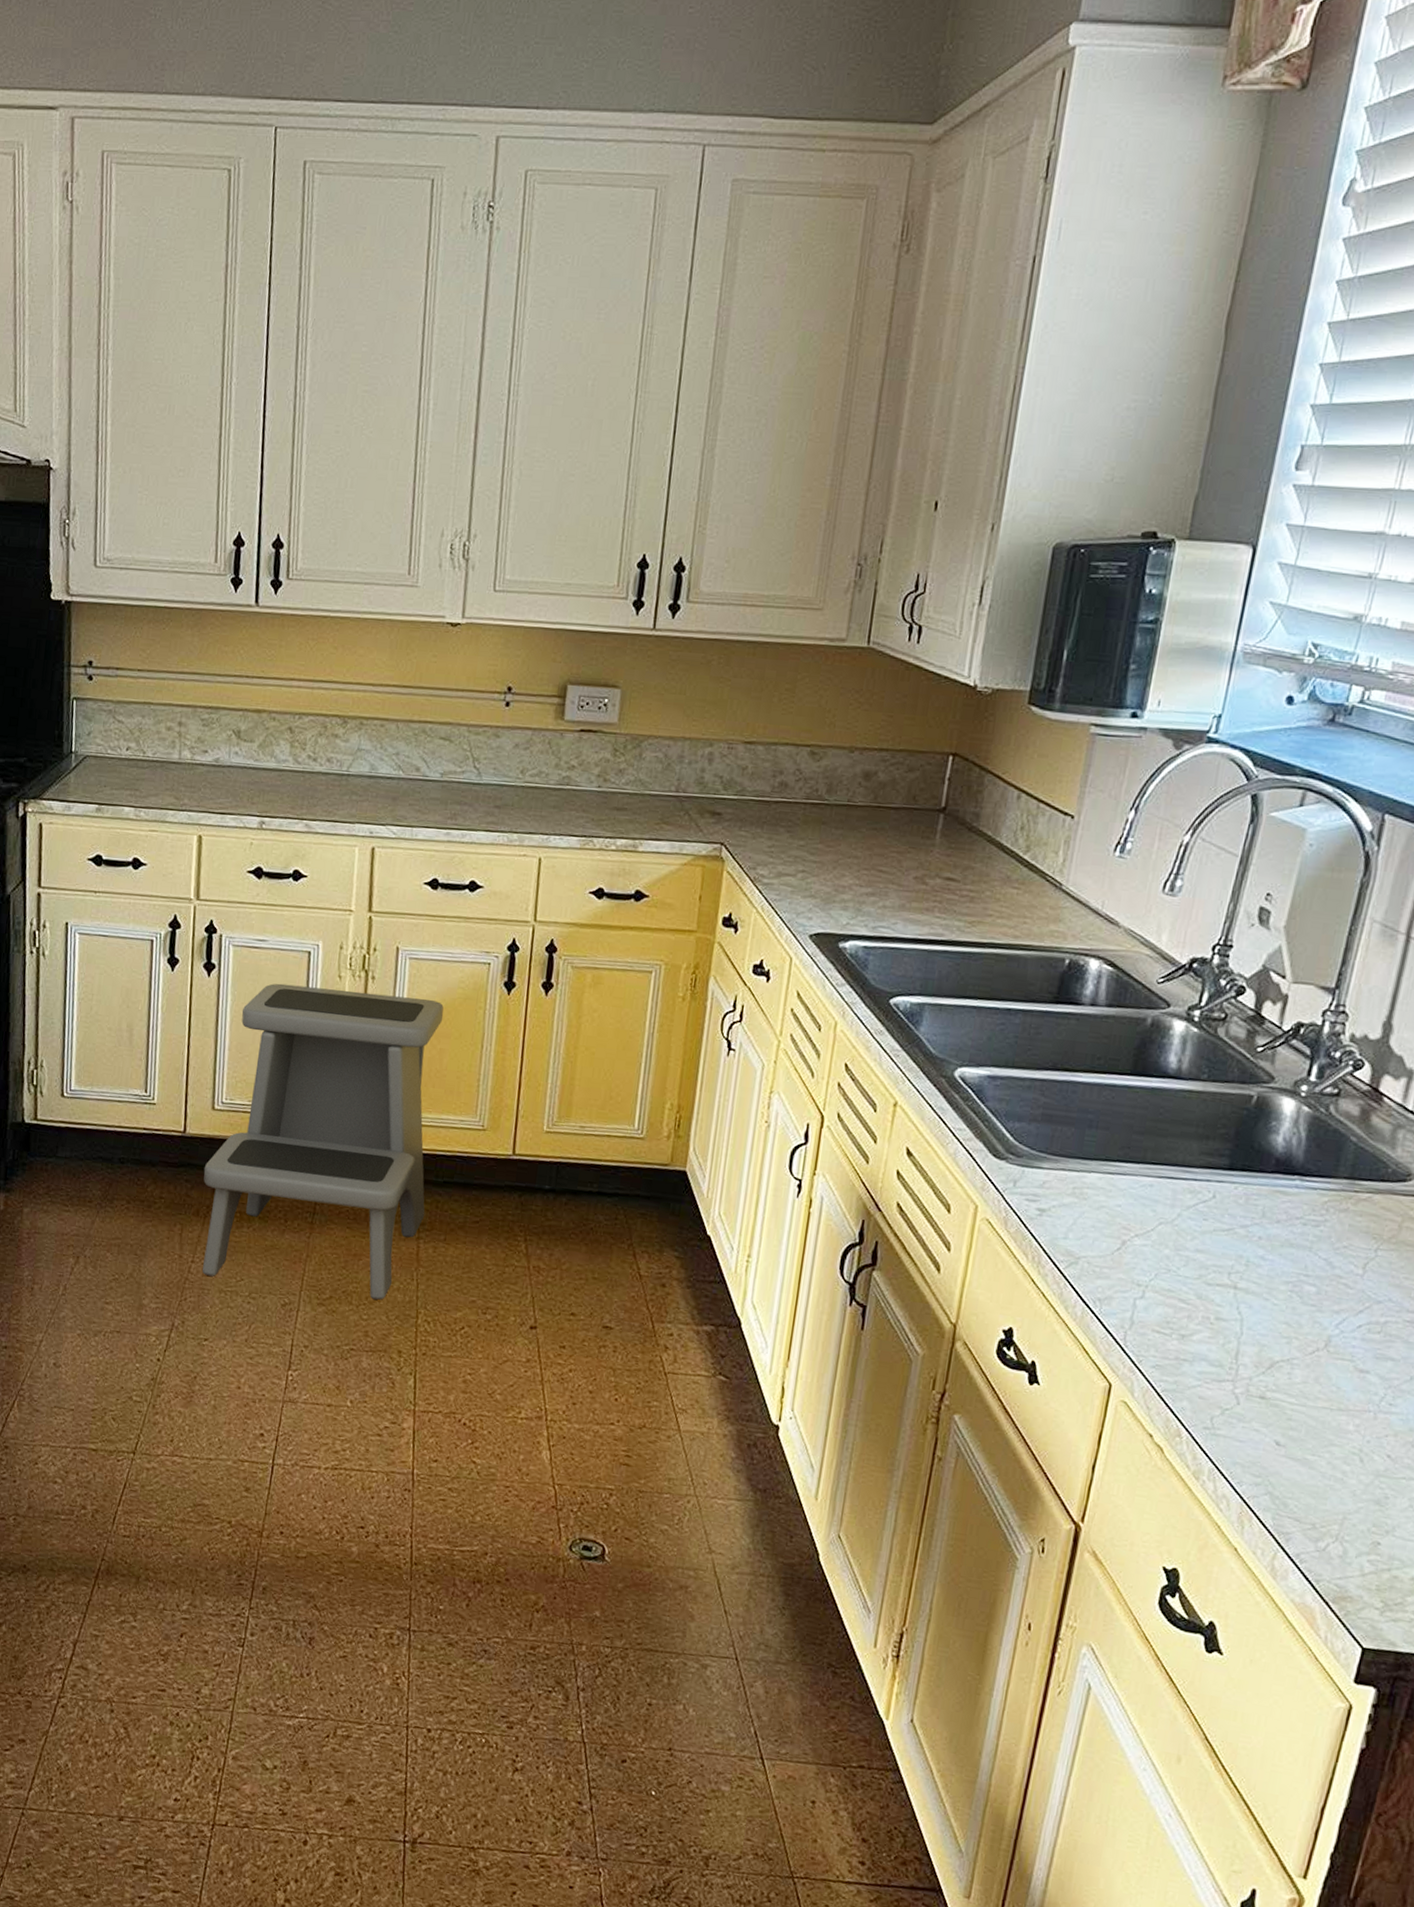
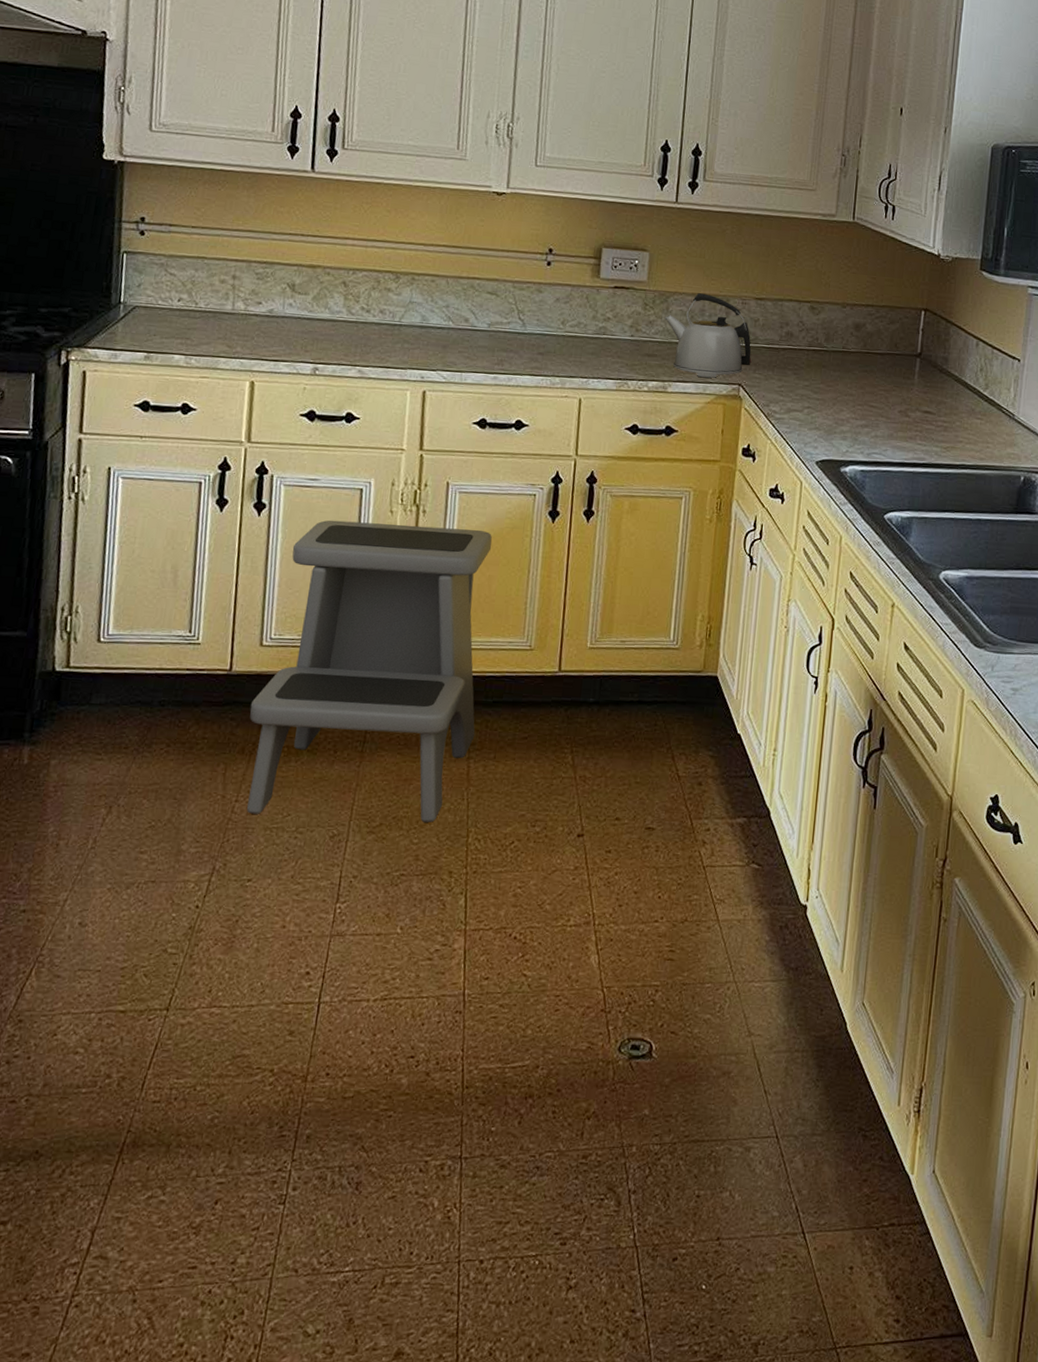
kettle: none [636,736,737,836] -> present [664,293,752,378]

